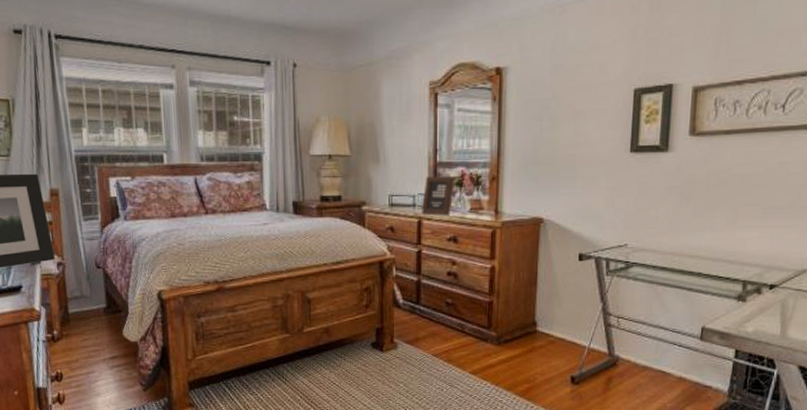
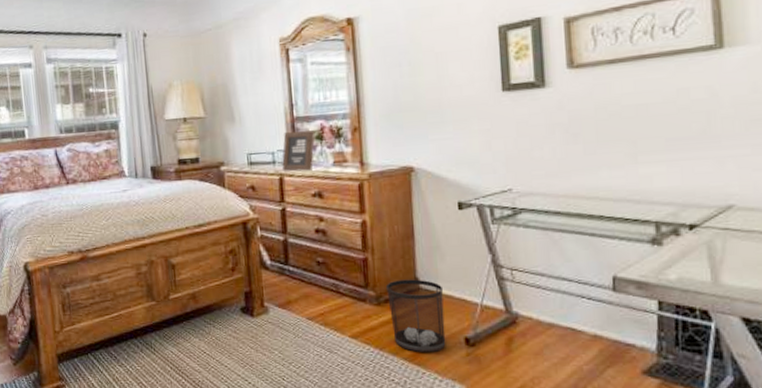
waste bin: none [507,322,557,389] -> present [386,279,446,353]

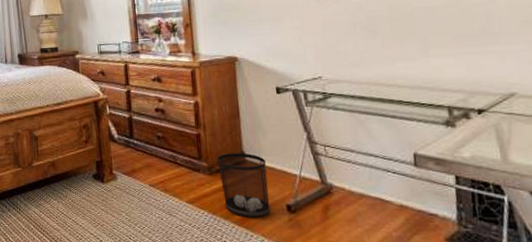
picture frame: present [282,130,315,172] -> none [127,26,154,60]

